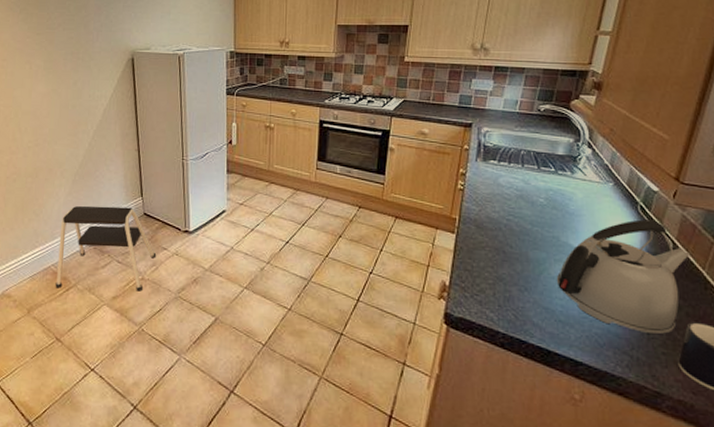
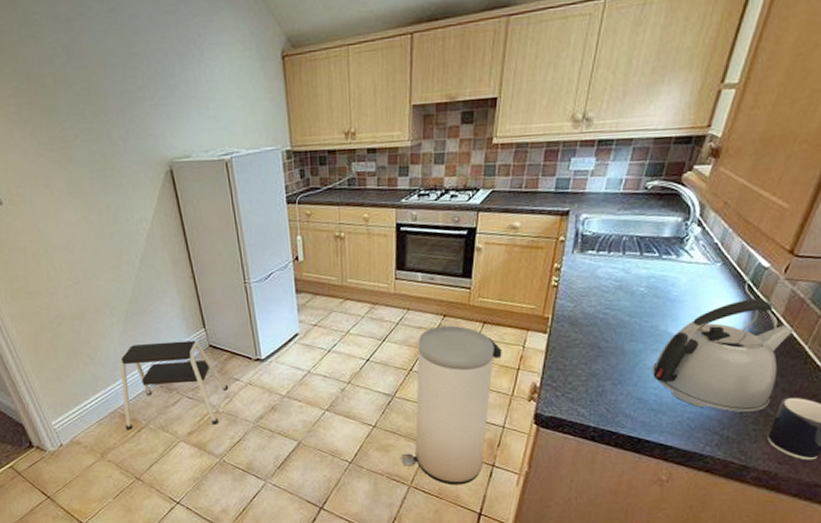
pedal bin: none [314,216,413,382] -> present [401,325,502,485]

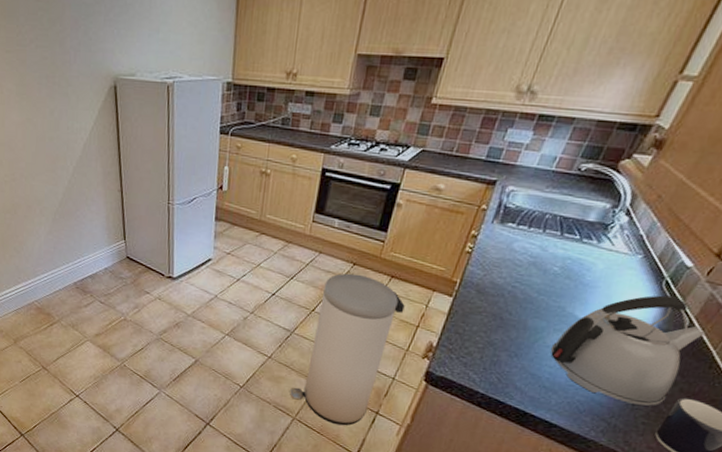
step stool: present [120,340,229,430] -> none [39,245,139,331]

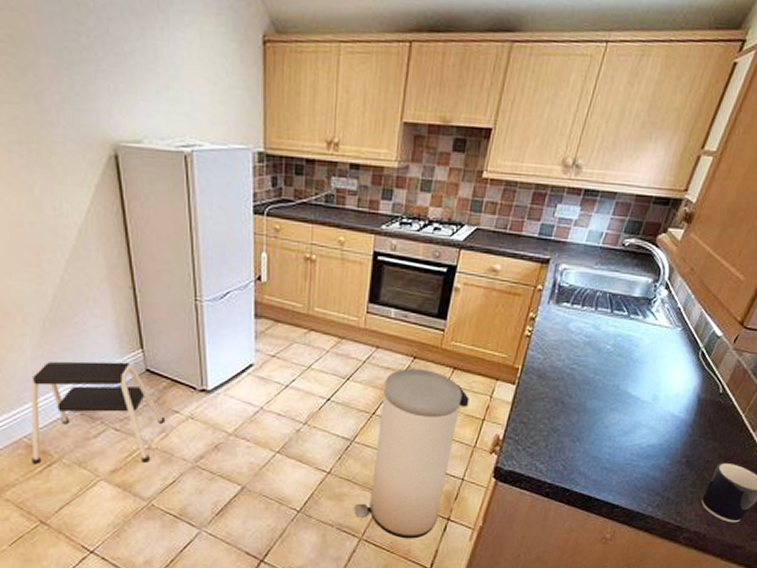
step stool: none [39,245,139,331] -> present [30,361,166,464]
kettle: present [550,295,707,406] -> none [608,365,736,475]

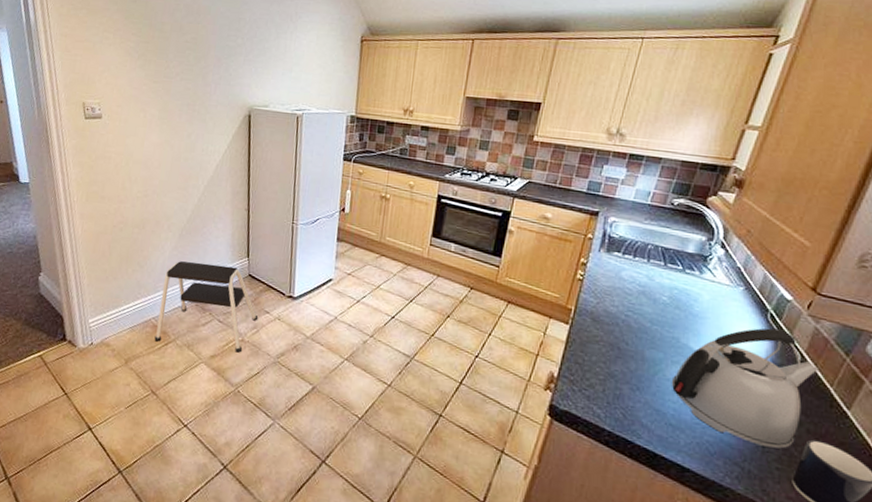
pedal bin: present [354,368,469,539] -> none [410,297,523,467]
kettle: none [608,365,736,475] -> present [671,328,820,449]

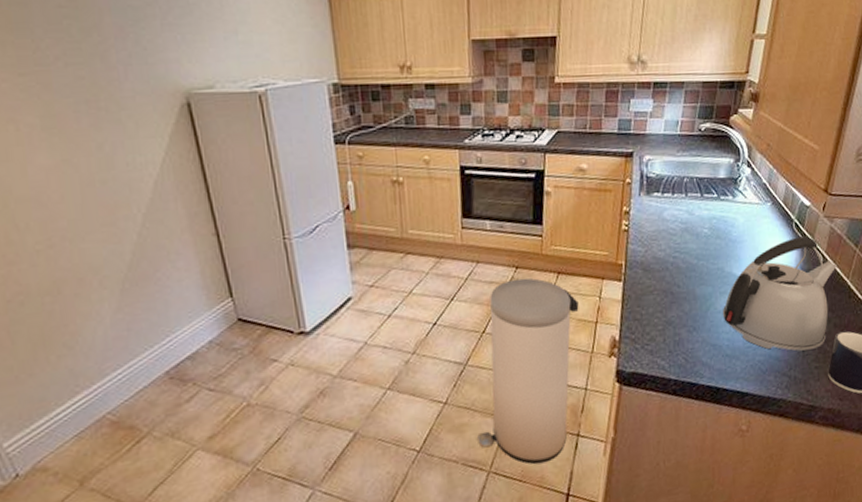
step stool: present [154,261,259,353] -> none [111,314,264,443]
pedal bin: none [410,297,523,467] -> present [477,277,579,465]

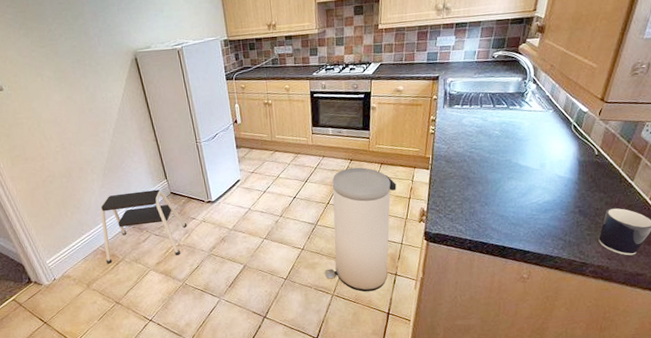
step stool: none [111,314,264,443] -> present [100,189,187,264]
kettle: present [722,236,838,351] -> none [509,135,611,222]

